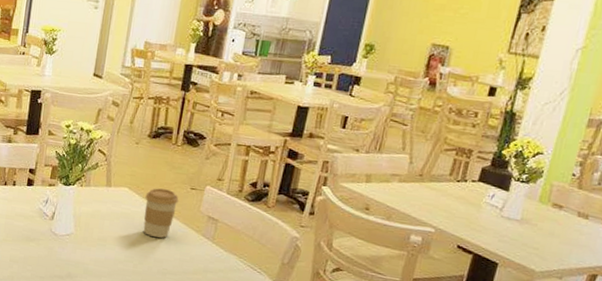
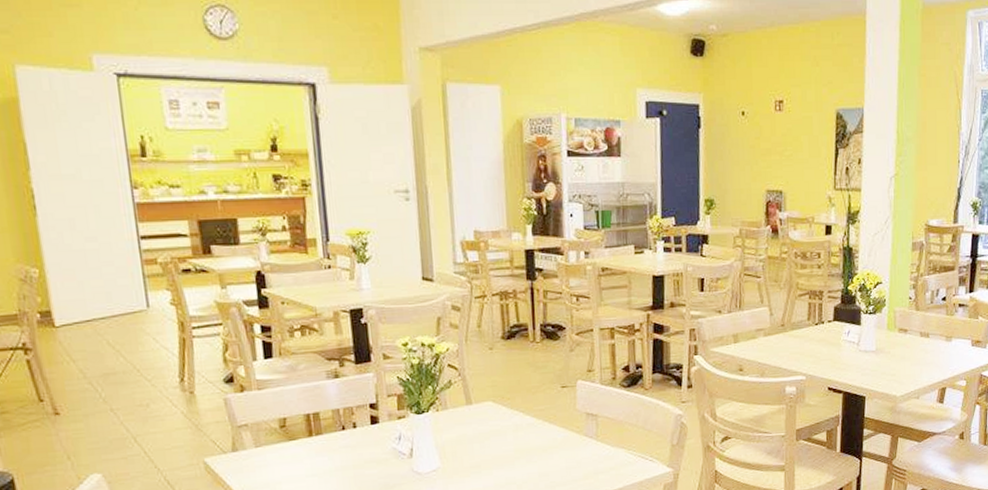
coffee cup: present [143,188,179,238] -> none [513,393,551,450]

